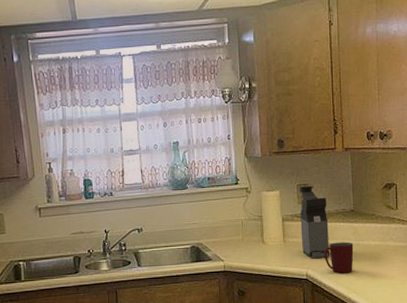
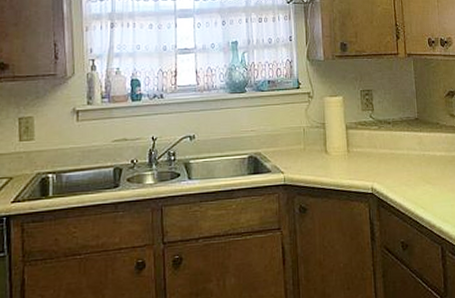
coffee maker: present [298,186,330,258] -> none [362,92,396,170]
mug: present [324,242,354,274] -> none [389,152,420,187]

